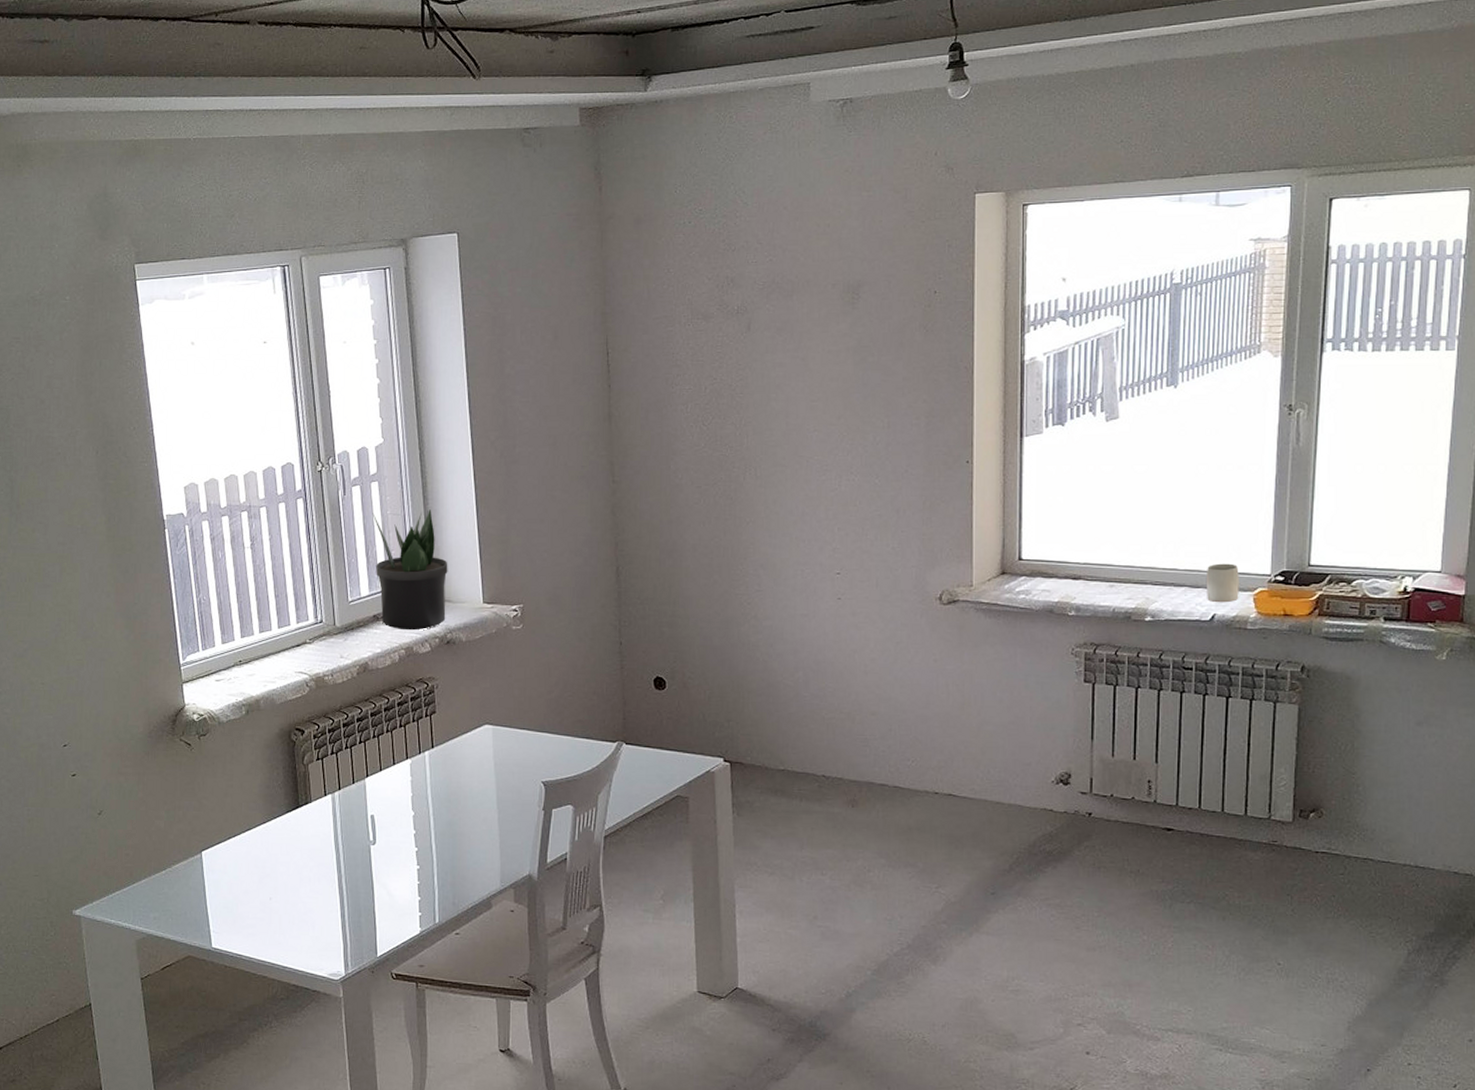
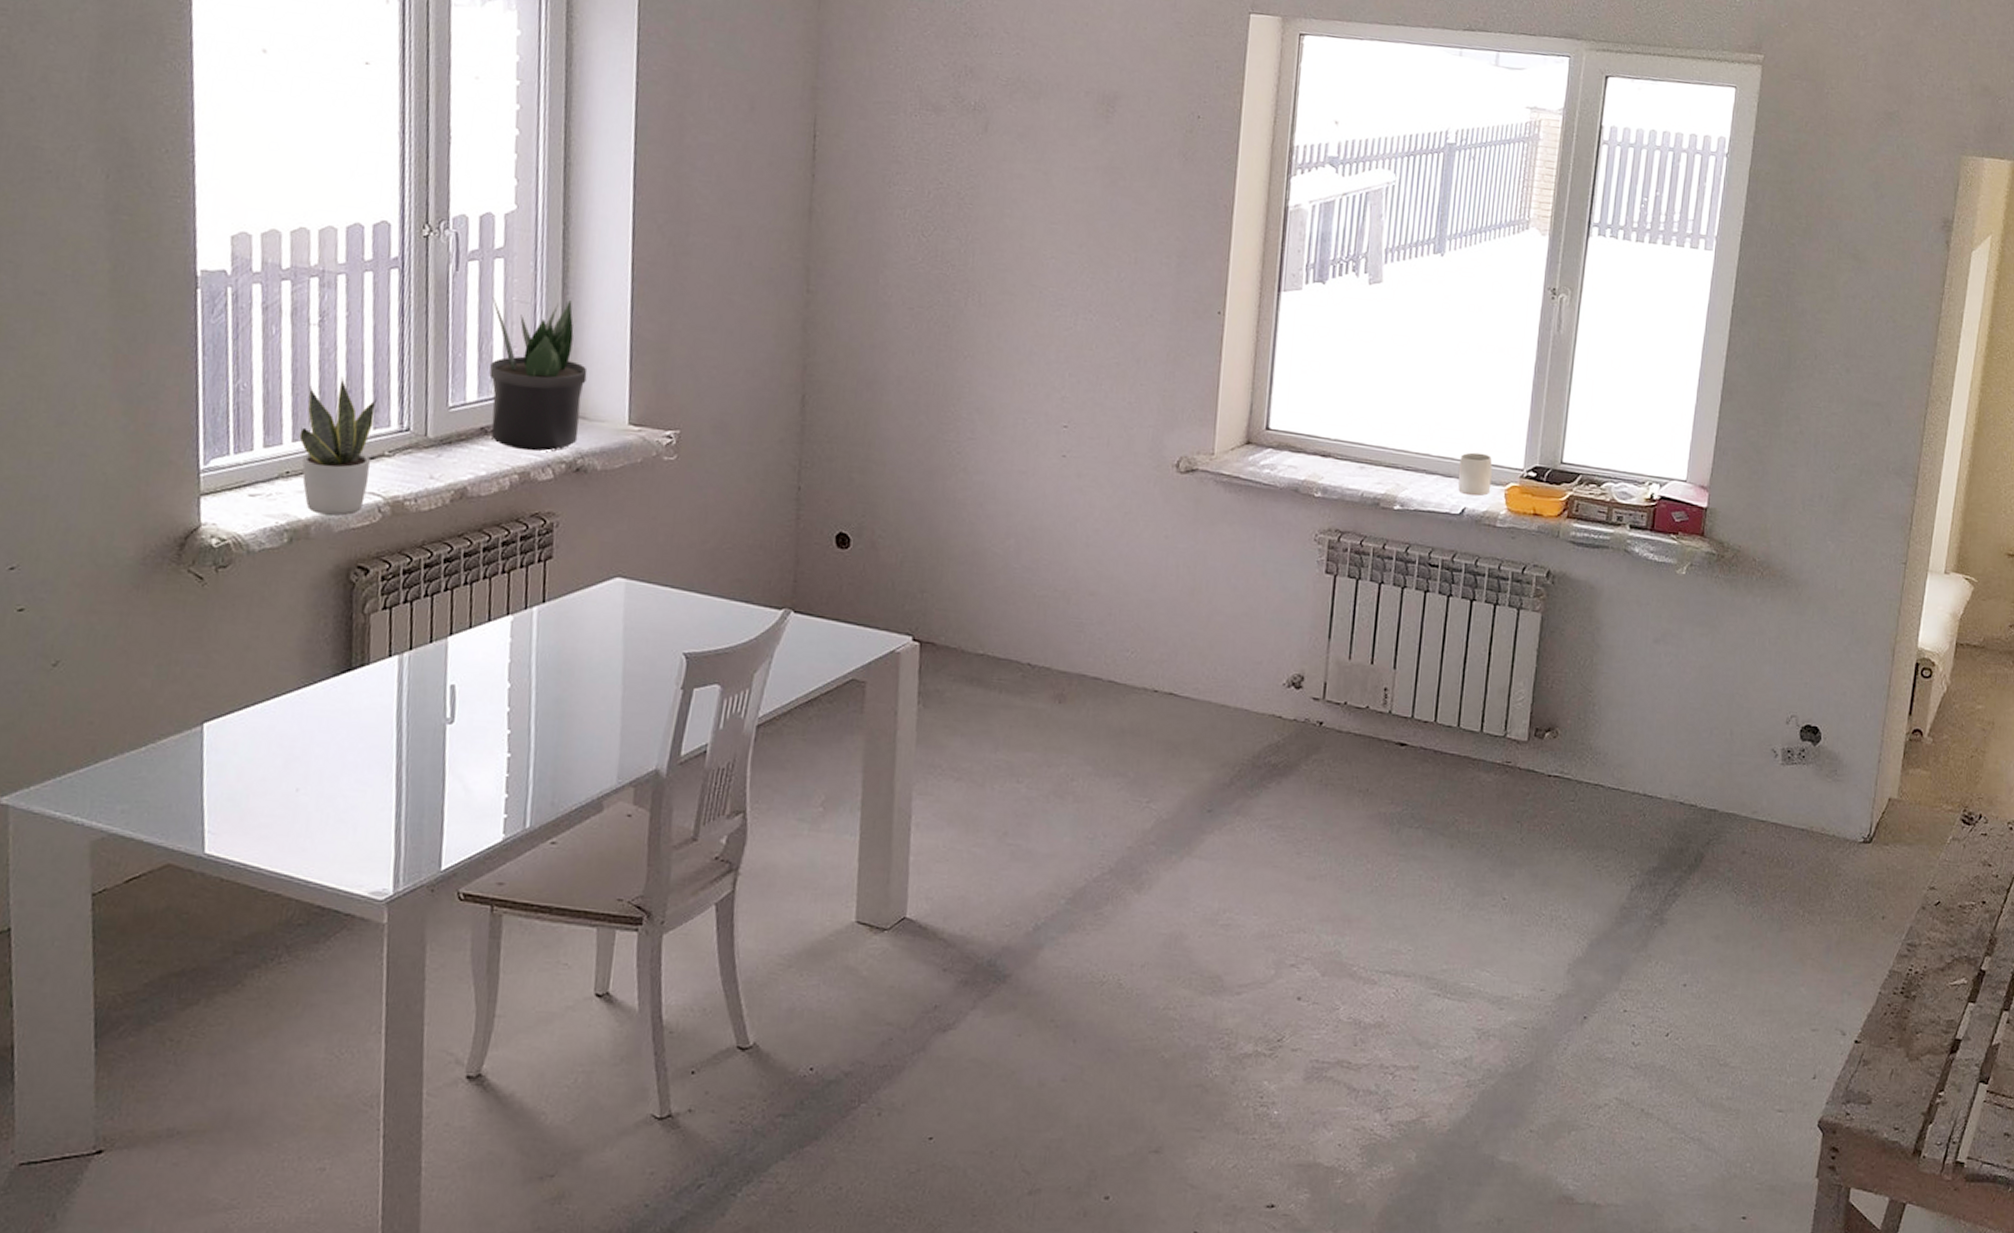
potted plant: none [246,585,297,691] -> present [299,377,376,516]

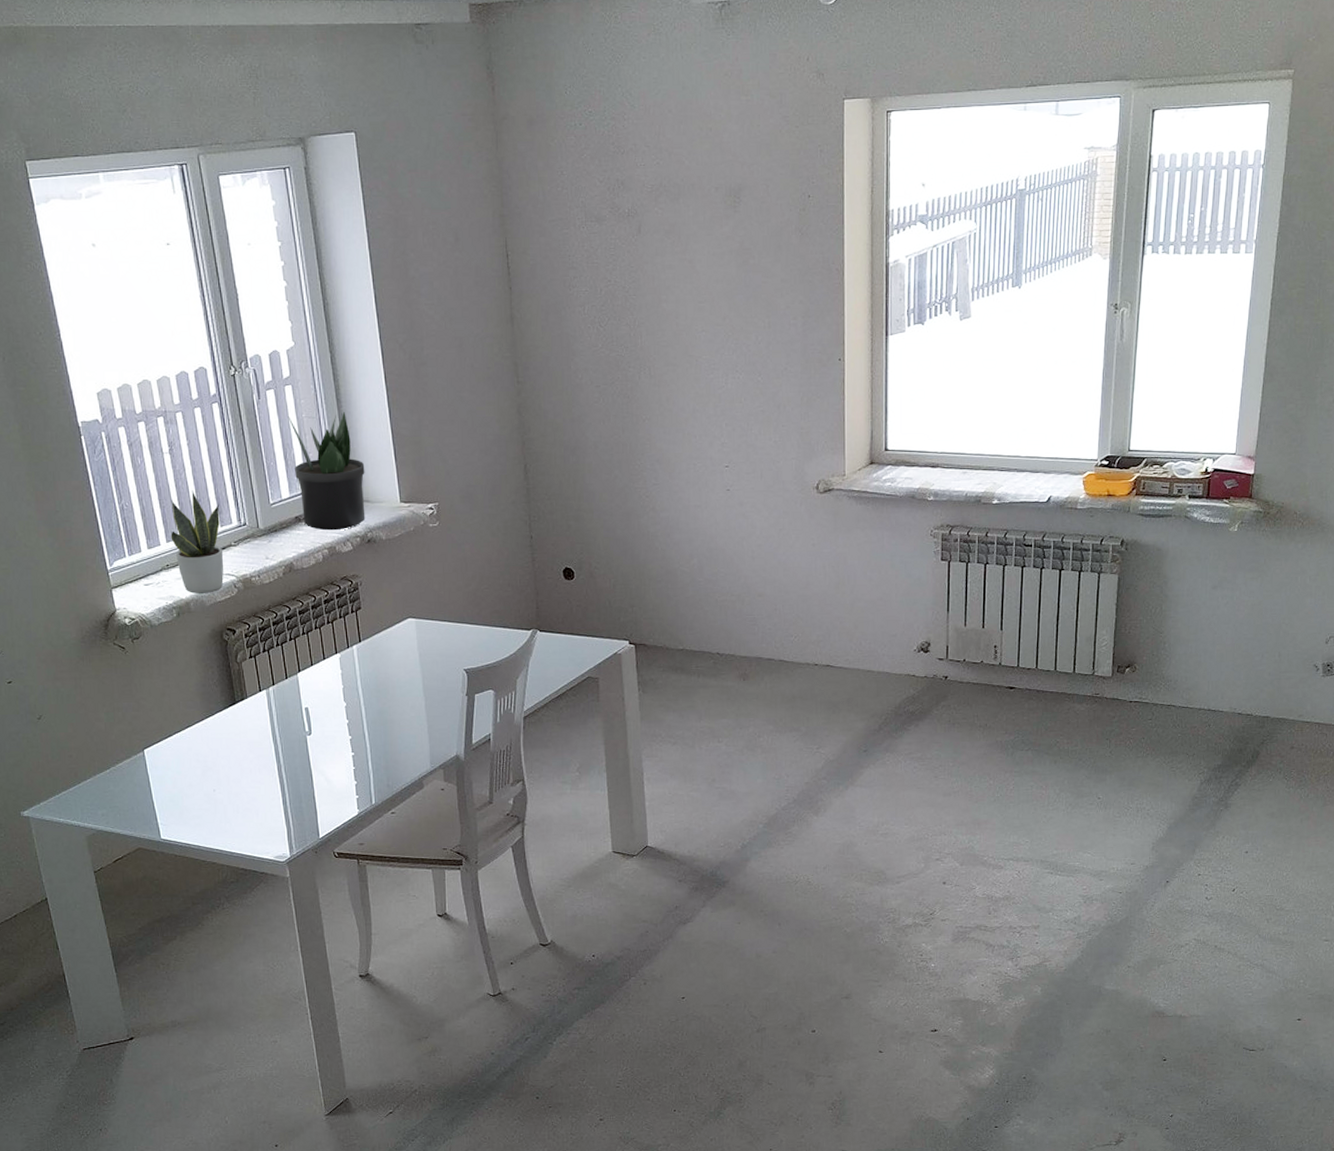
mug: present [1458,452,1493,497] -> none [1043,450,1071,486]

